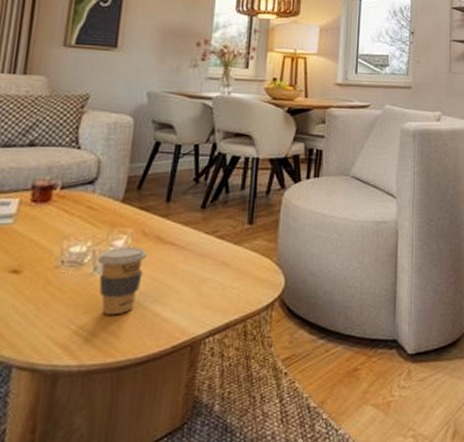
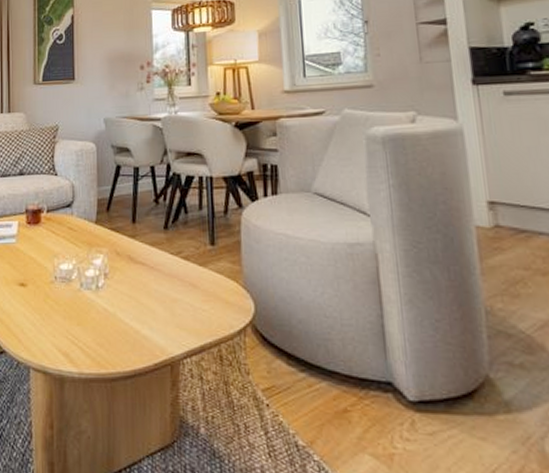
coffee cup: present [97,247,147,315] -> none [82,266,121,328]

